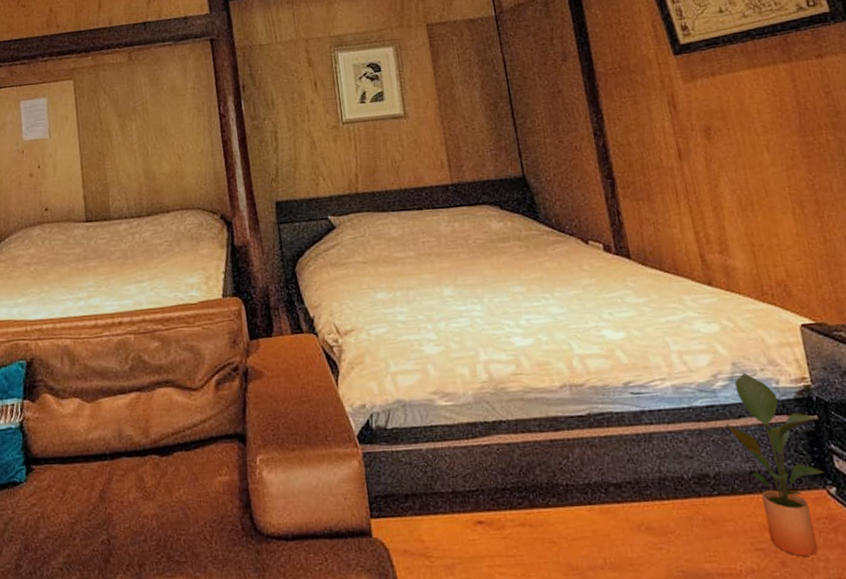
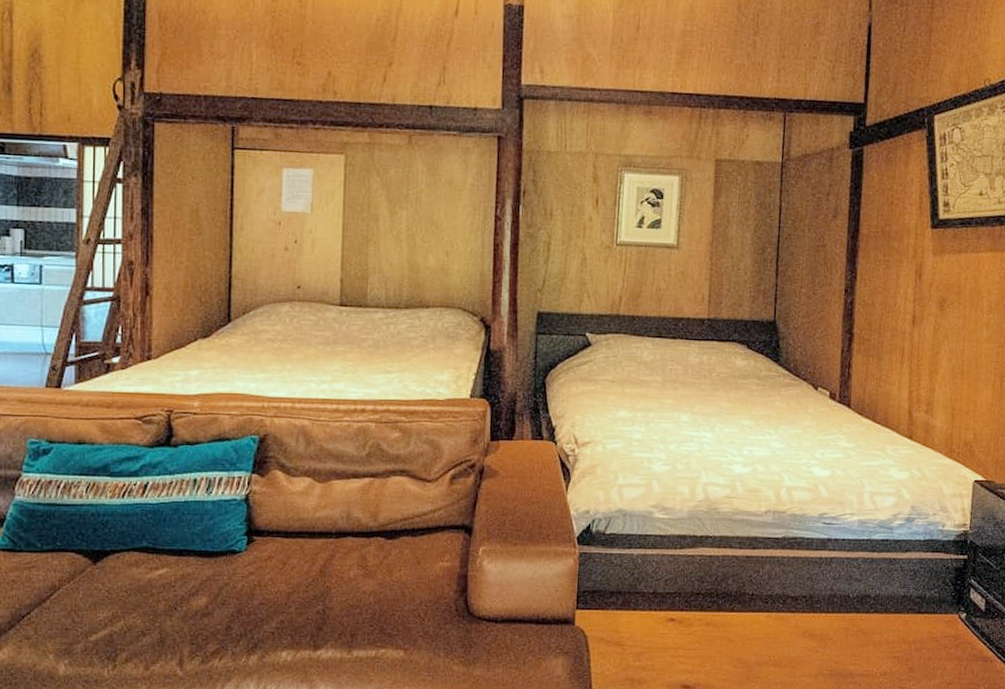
potted plant: present [724,372,824,557] -> none [893,515,968,665]

